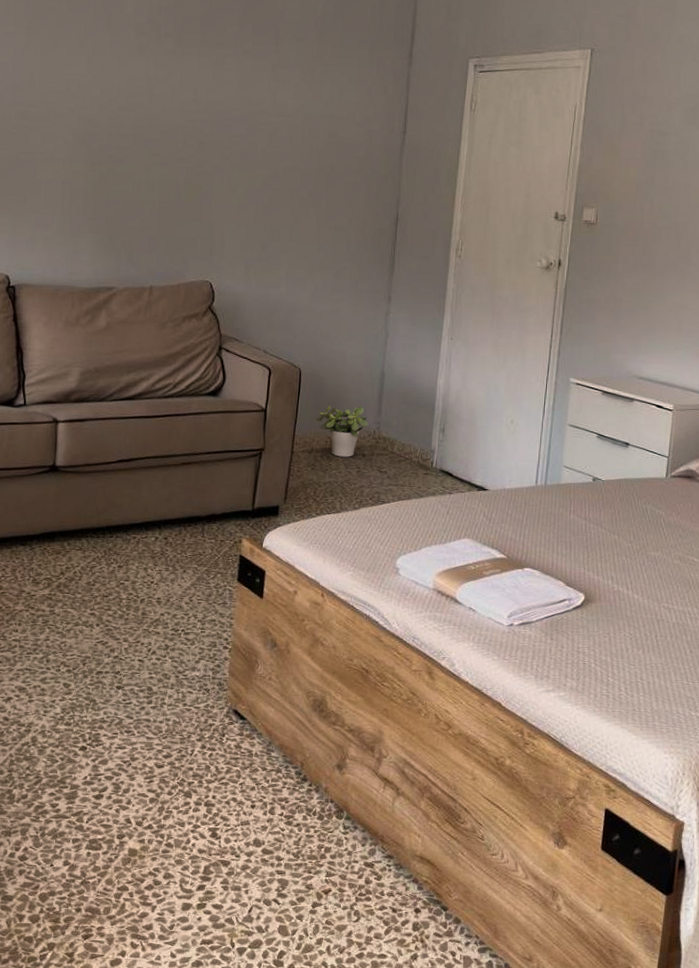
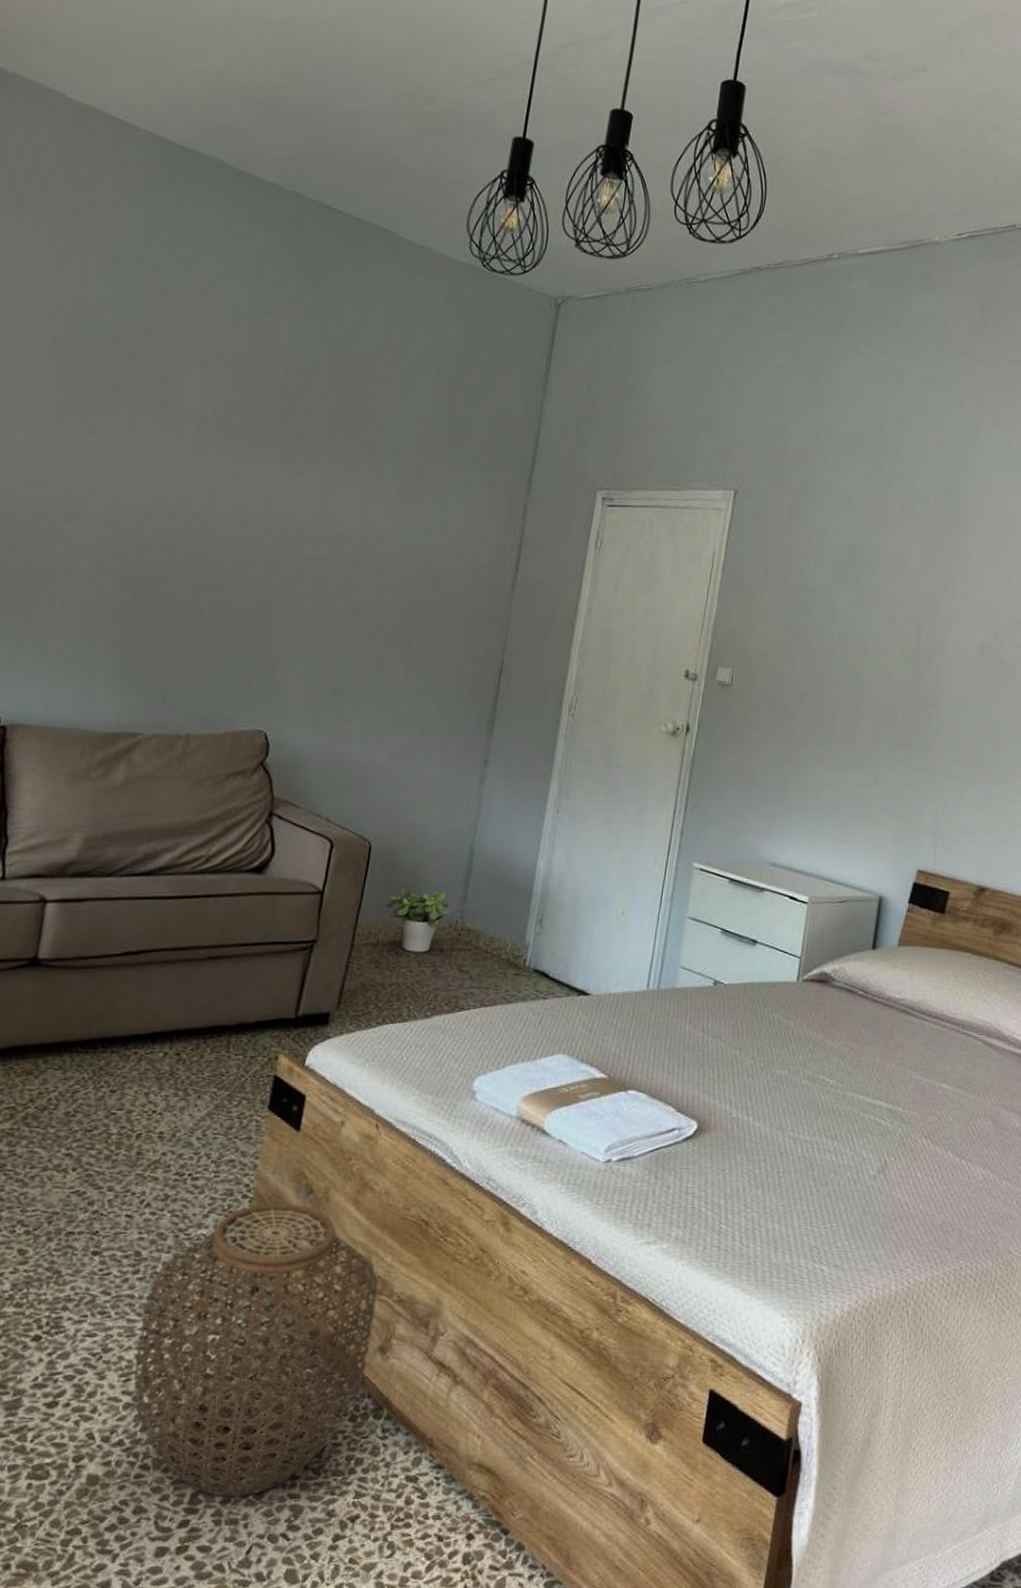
woven basket: none [155,653,333,871] -> present [133,1202,378,1498]

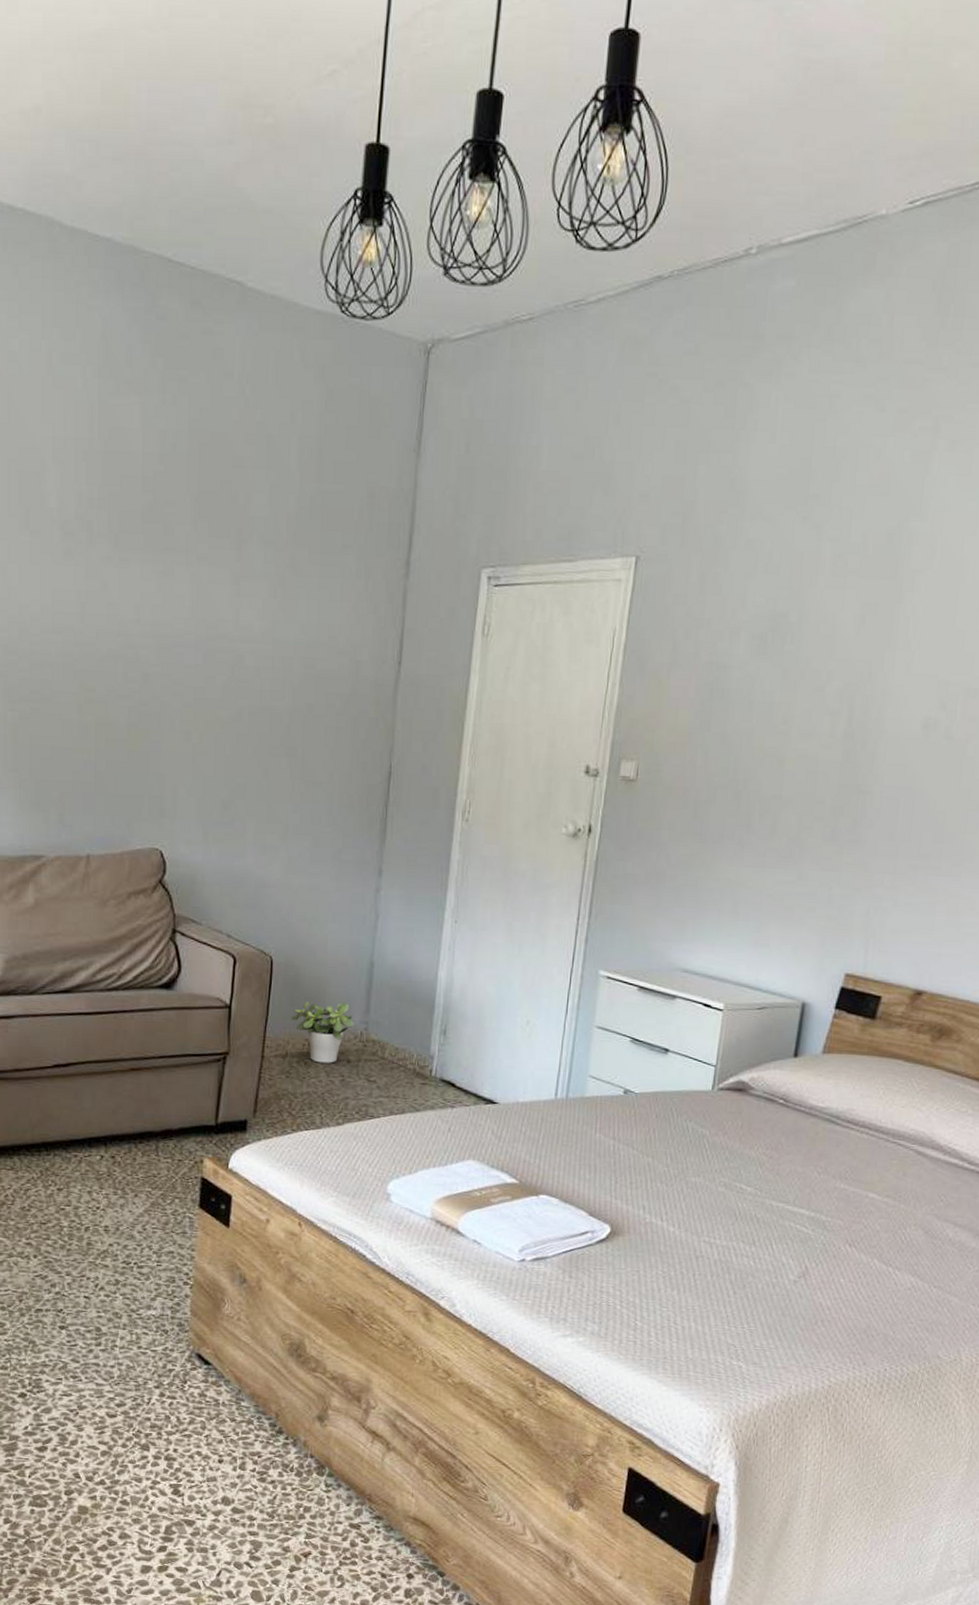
woven basket: present [133,1202,378,1498] -> none [106,1289,312,1532]

